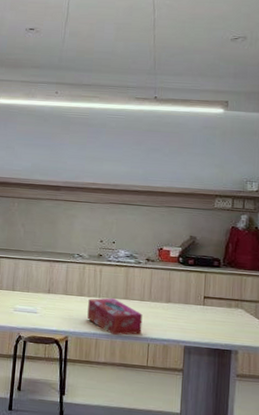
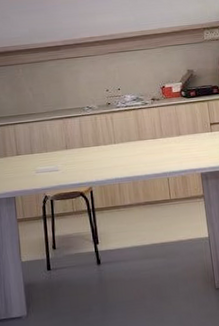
tissue box: present [87,298,143,336] -> none [105,142,160,177]

